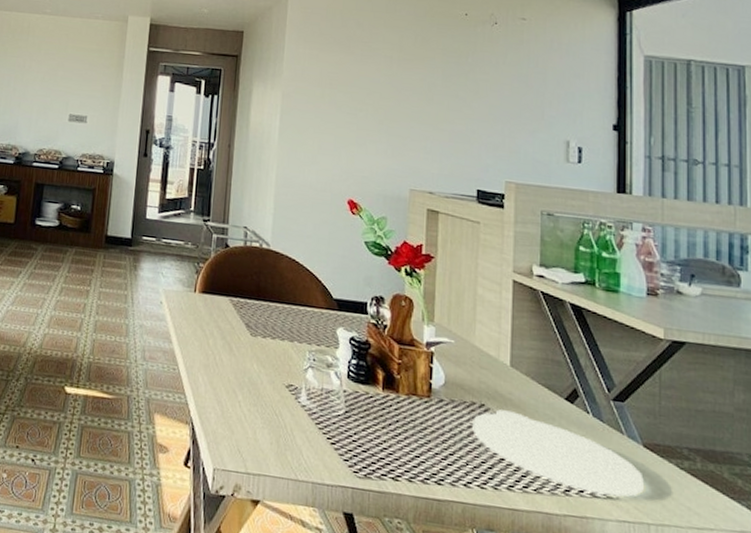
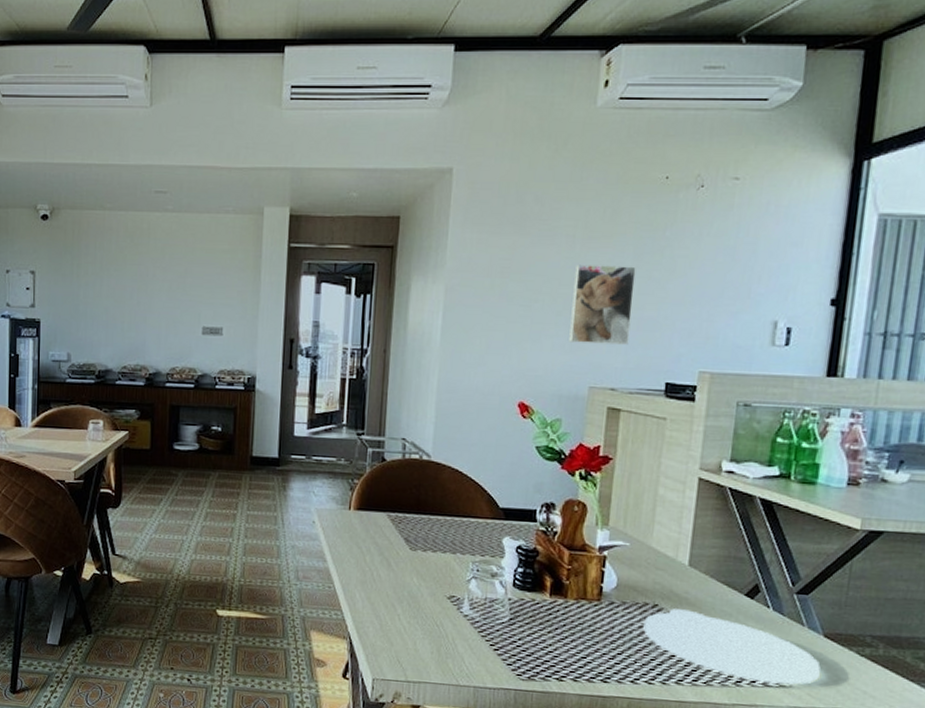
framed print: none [390,81,445,154] -> present [569,264,636,345]

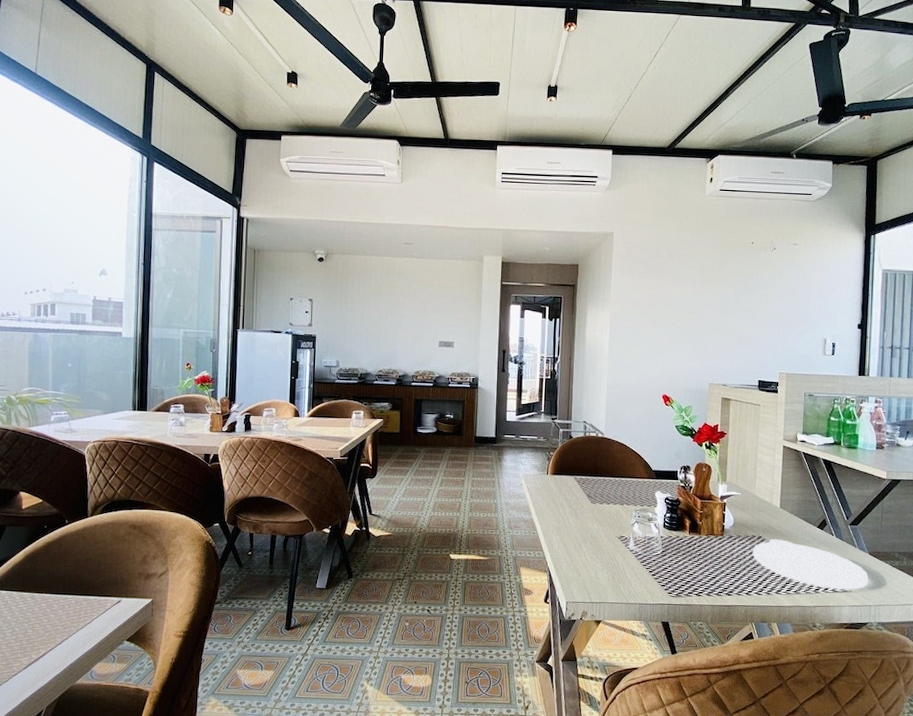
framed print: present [569,264,636,345] -> none [694,299,736,354]

